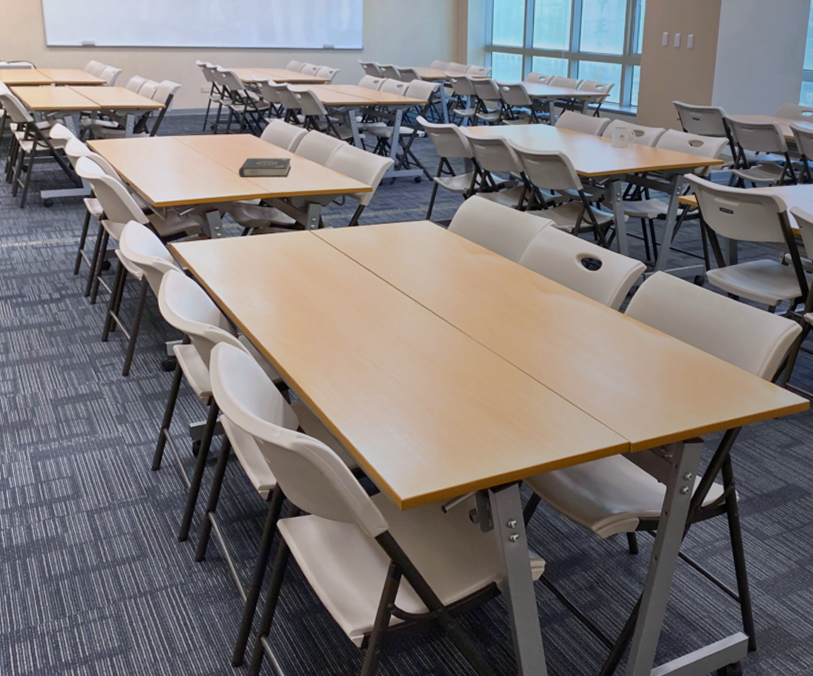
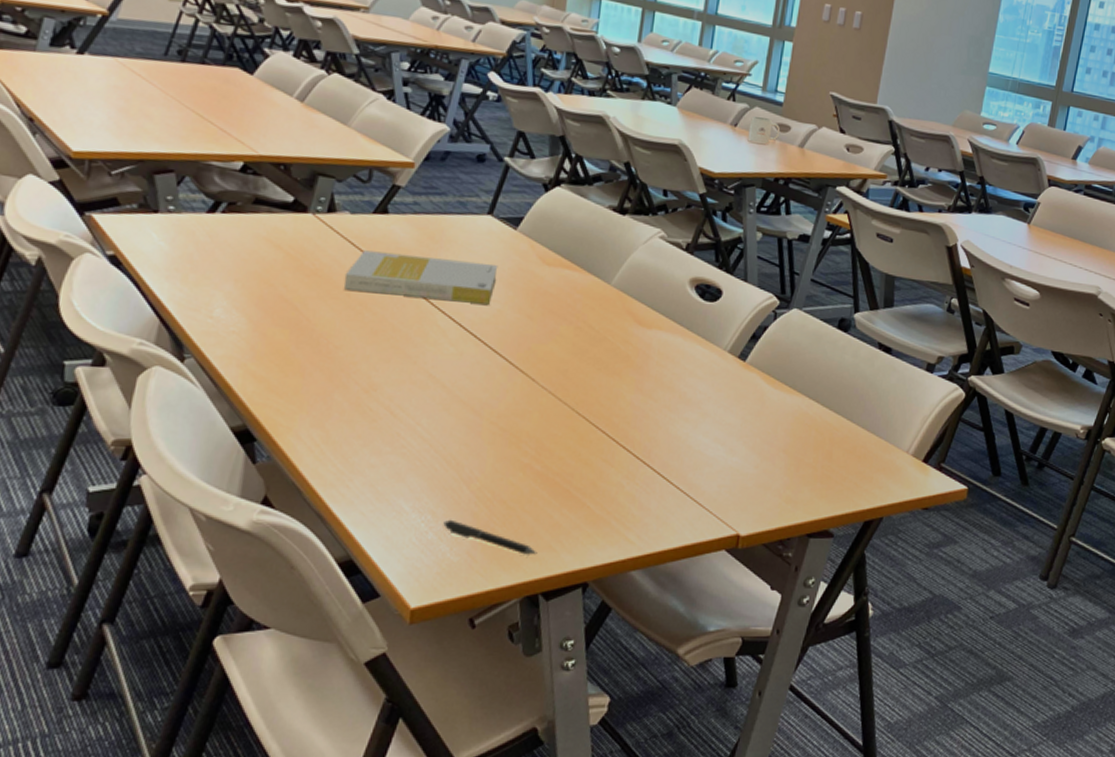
book: present [239,158,292,178] -> none [213,101,297,136]
book: none [334,253,437,285] -> present [344,250,499,305]
pen: none [418,437,484,461] -> present [443,519,538,555]

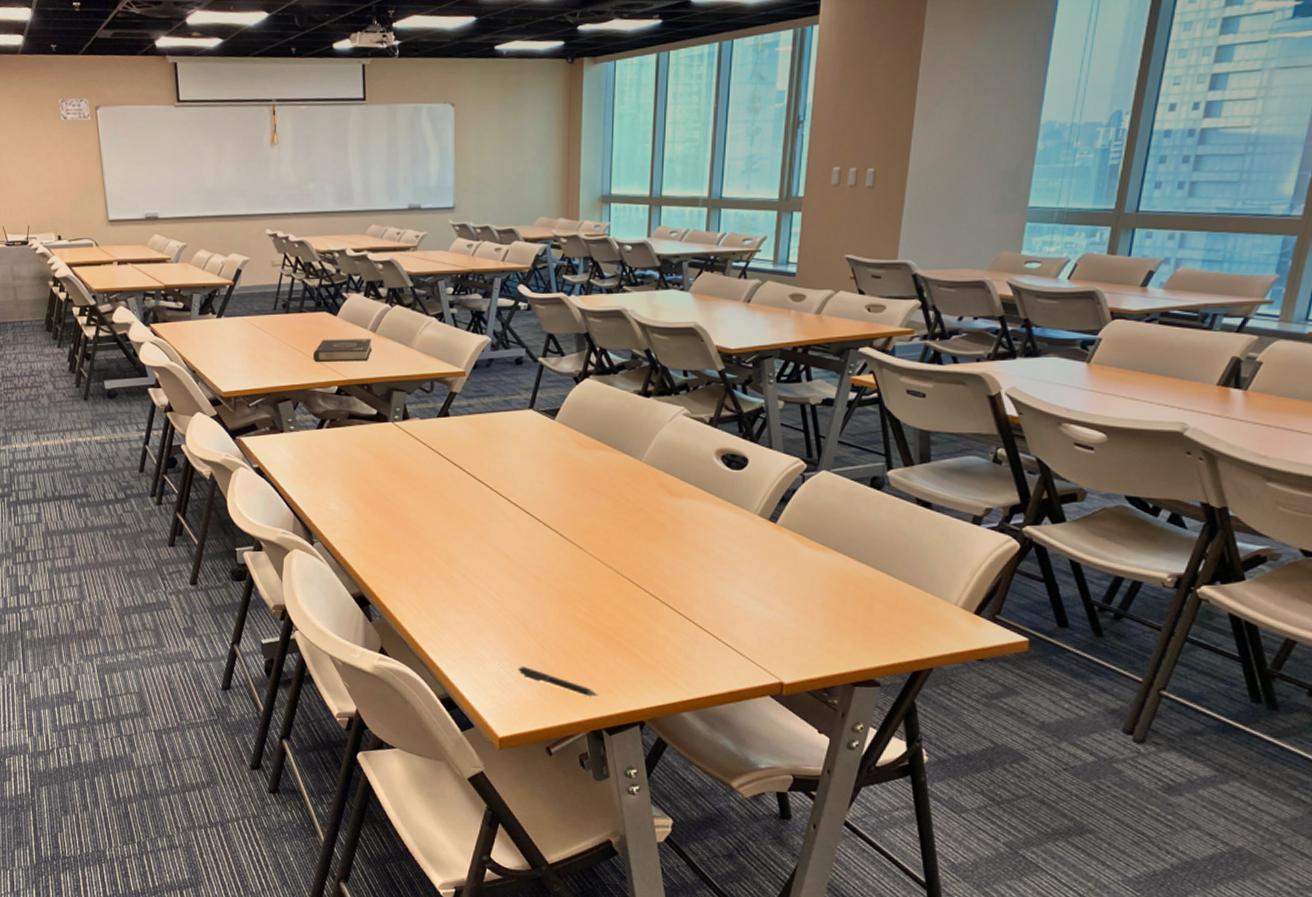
book: none [213,101,297,136] -> present [313,339,372,362]
book: present [344,250,499,305] -> none [421,448,542,486]
mug: present [747,116,781,145] -> none [762,289,795,317]

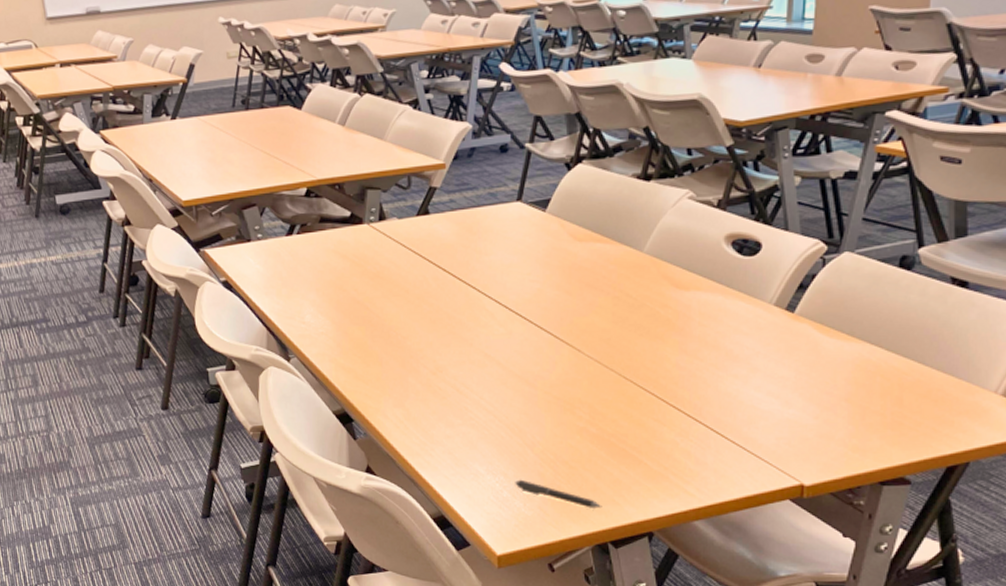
book: present [313,339,372,362] -> none [278,133,342,162]

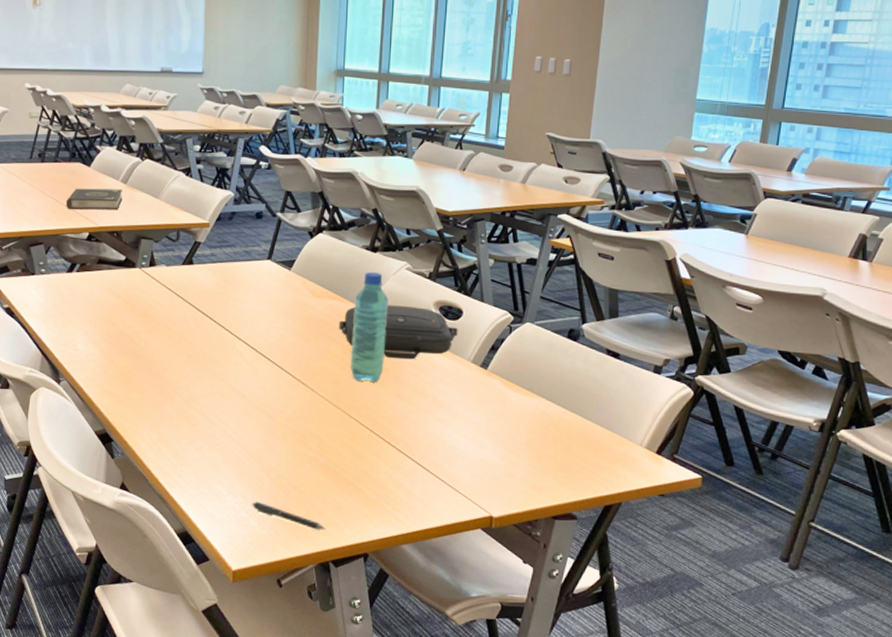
book: none [278,133,342,162] -> present [66,188,123,210]
laptop bag: none [607,243,756,308] -> present [339,305,458,360]
water bottle: none [622,204,667,337] -> present [350,271,389,382]

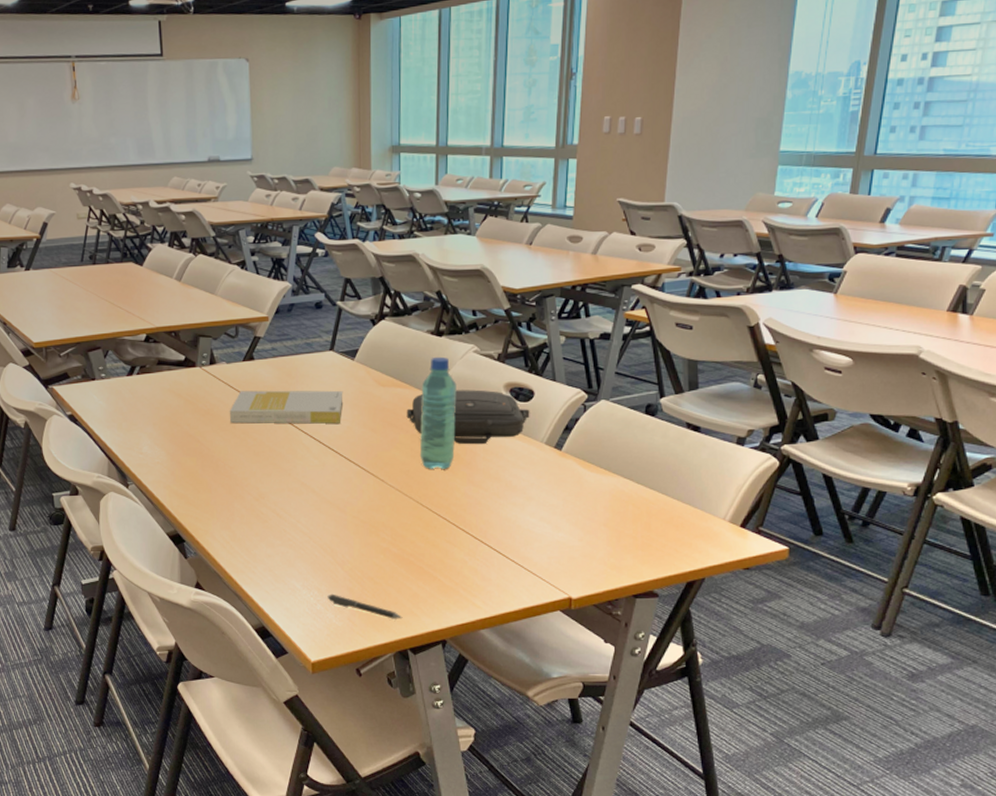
book: present [66,188,123,210] -> none [121,287,178,311]
book: none [165,294,279,331] -> present [229,390,344,424]

